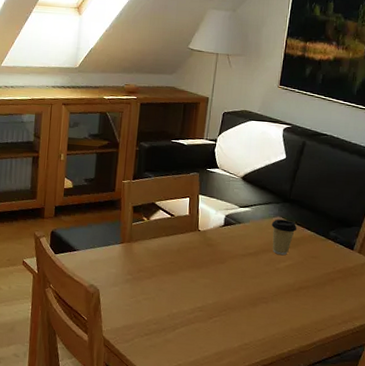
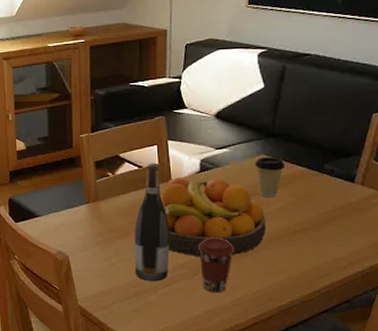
wine bottle: none [158,213,193,321] -> present [134,163,170,282]
fruit bowl: none [187,228,276,304] -> present [160,177,265,257]
coffee cup: none [215,285,247,337] -> present [198,237,235,293]

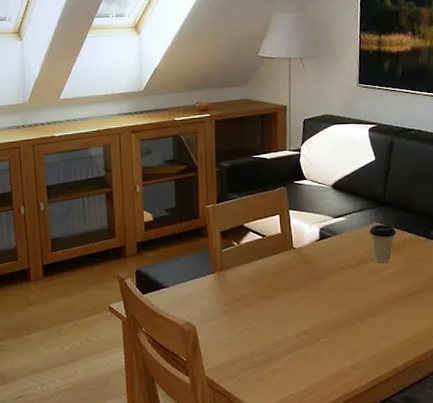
wine bottle: present [134,163,170,282] -> none [259,232,293,349]
fruit bowl: present [160,177,265,257] -> none [283,245,381,323]
coffee cup: present [198,237,235,293] -> none [320,303,354,358]

